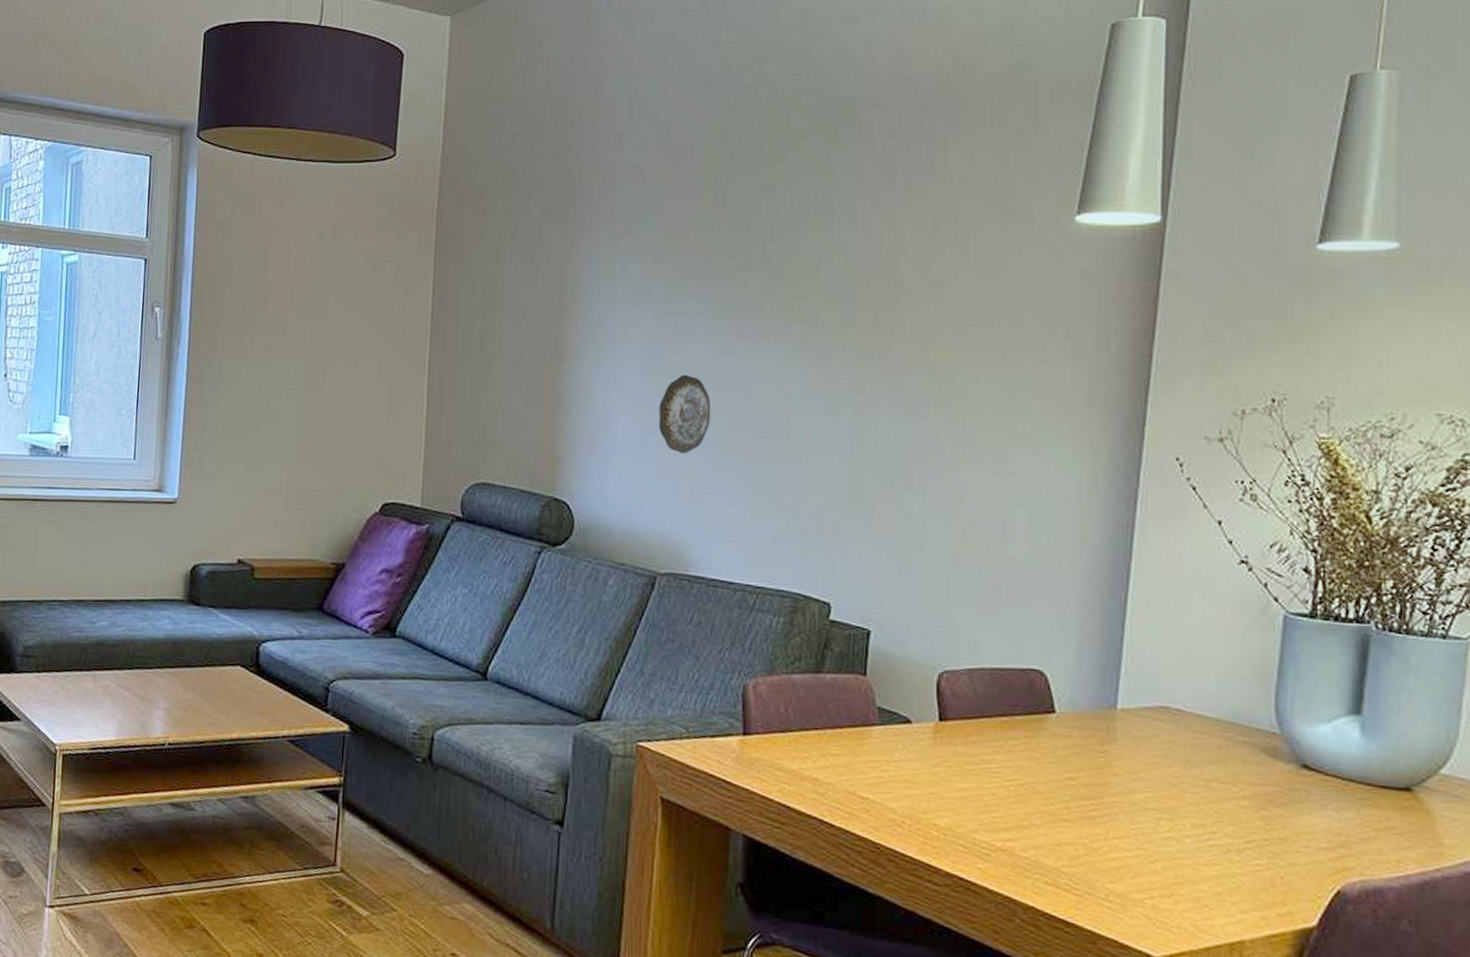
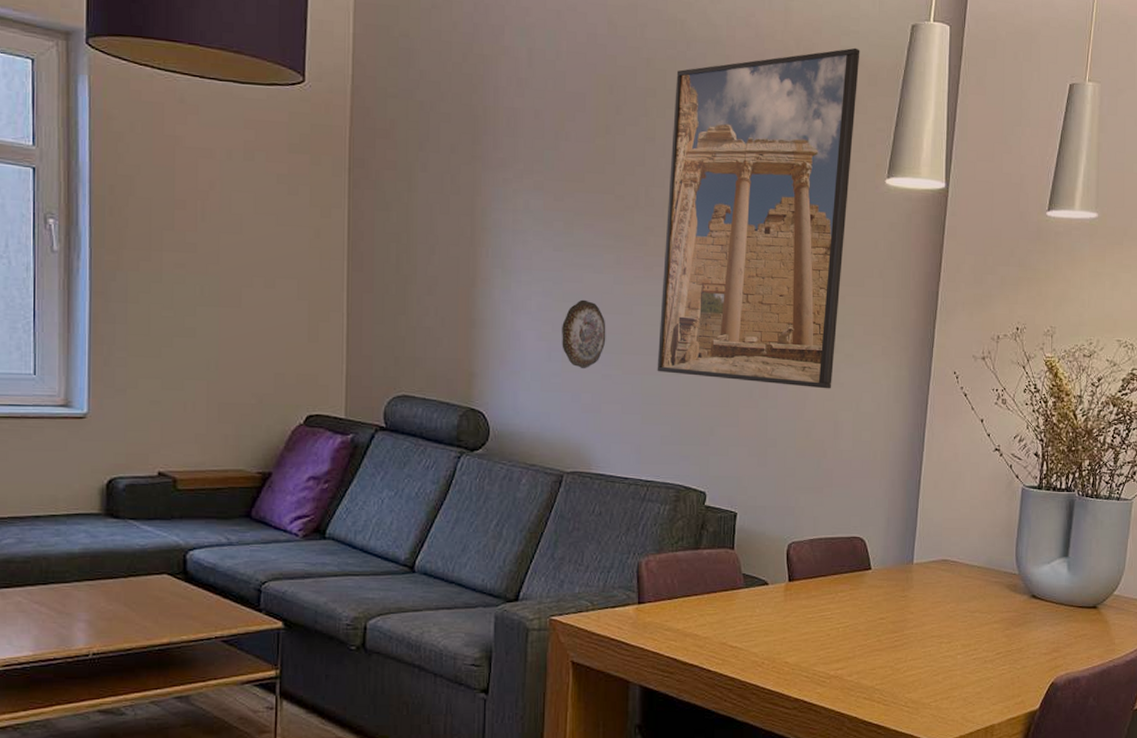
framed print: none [771,59,1040,479] -> present [657,47,860,389]

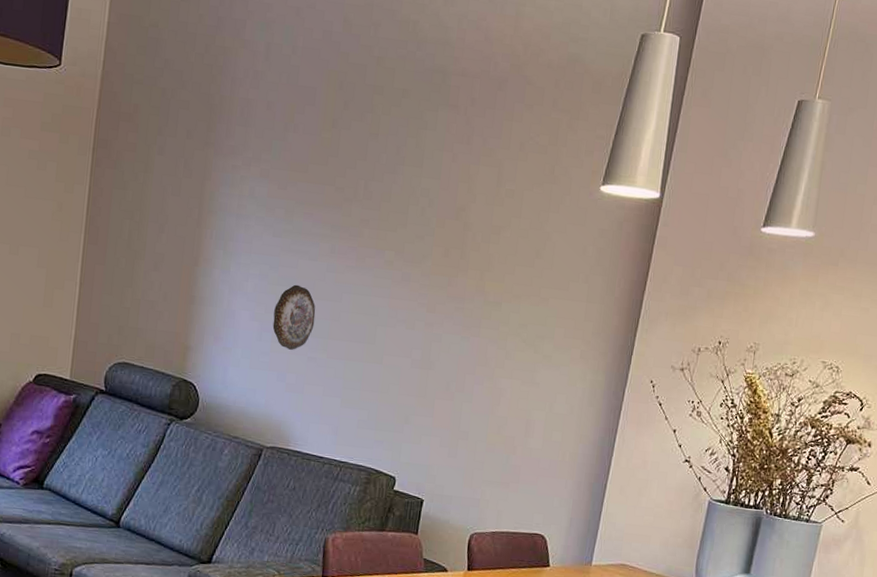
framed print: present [657,47,860,389] -> none [360,54,587,388]

